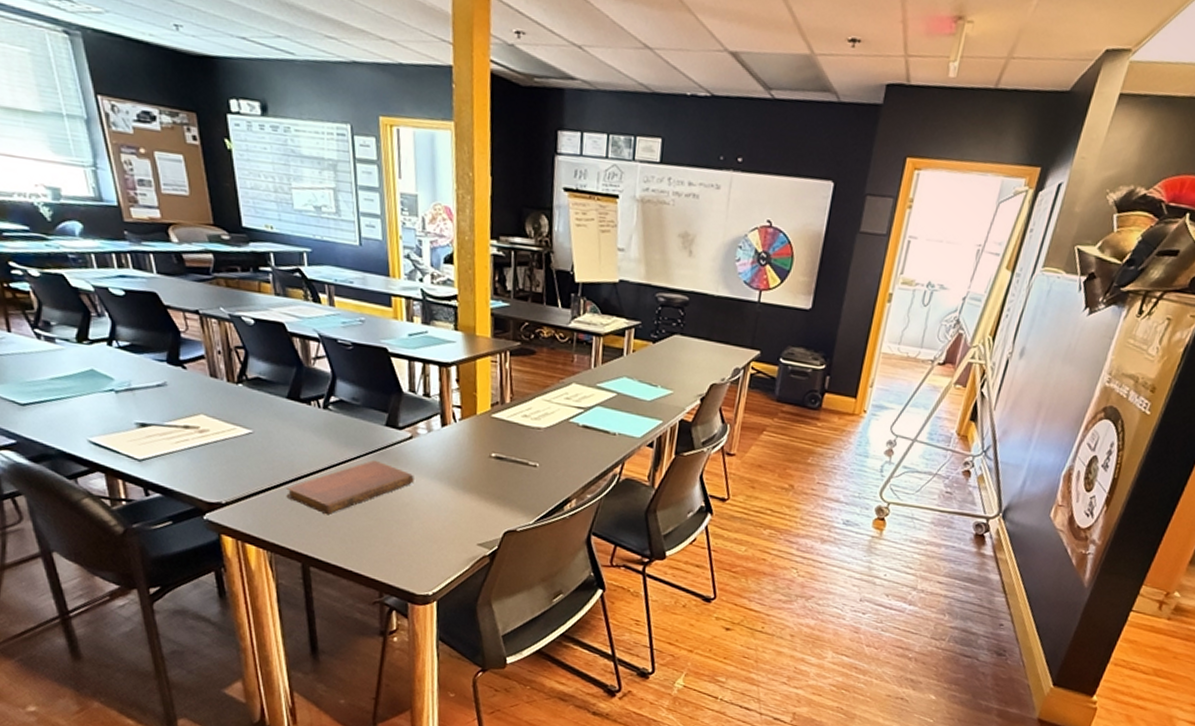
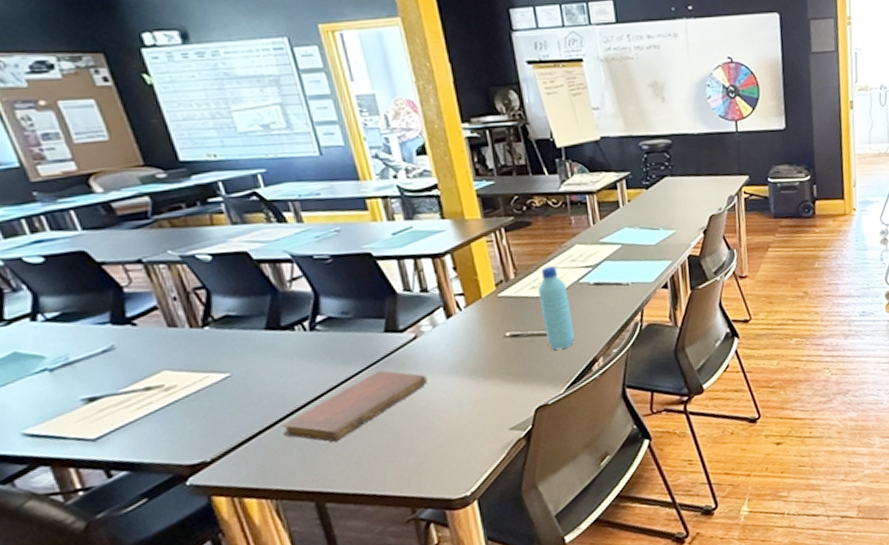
water bottle: none [527,399,557,482] -> present [538,266,575,350]

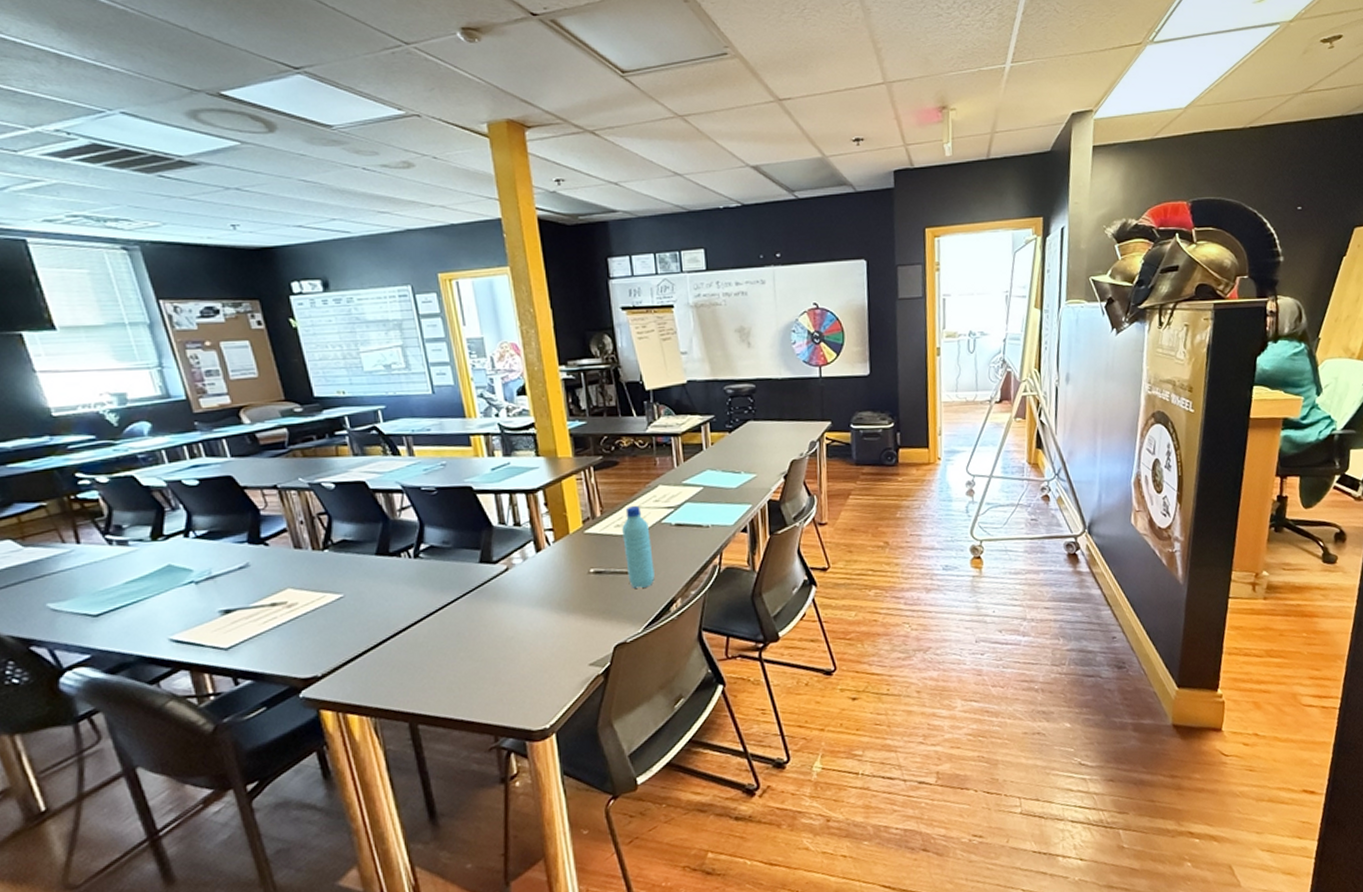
notebook: present [282,370,428,443] -> none [385,599,516,667]

